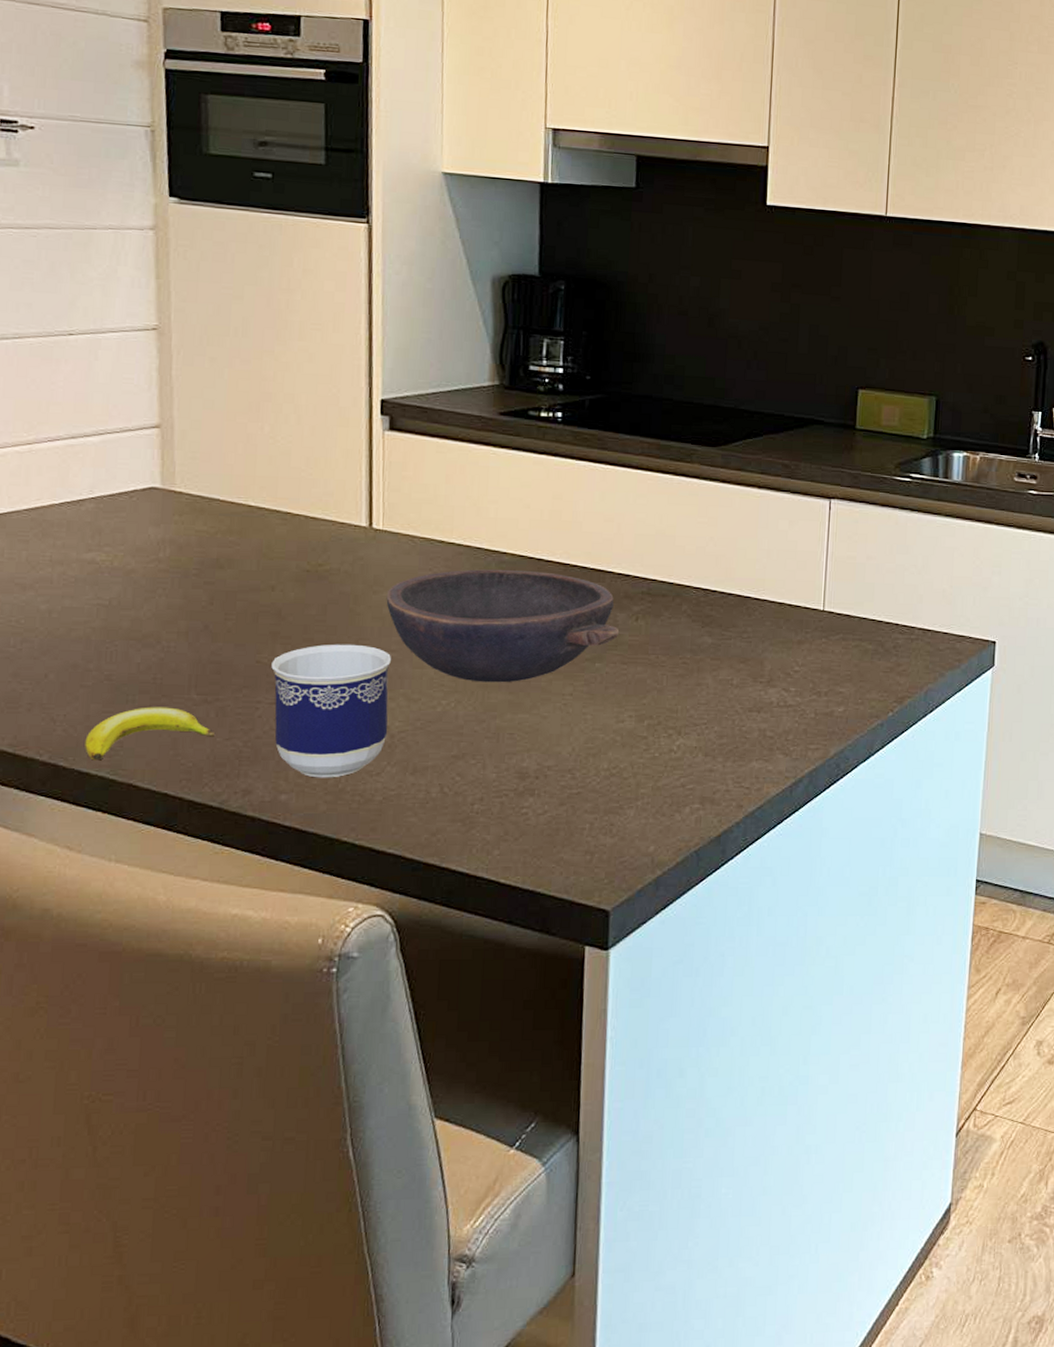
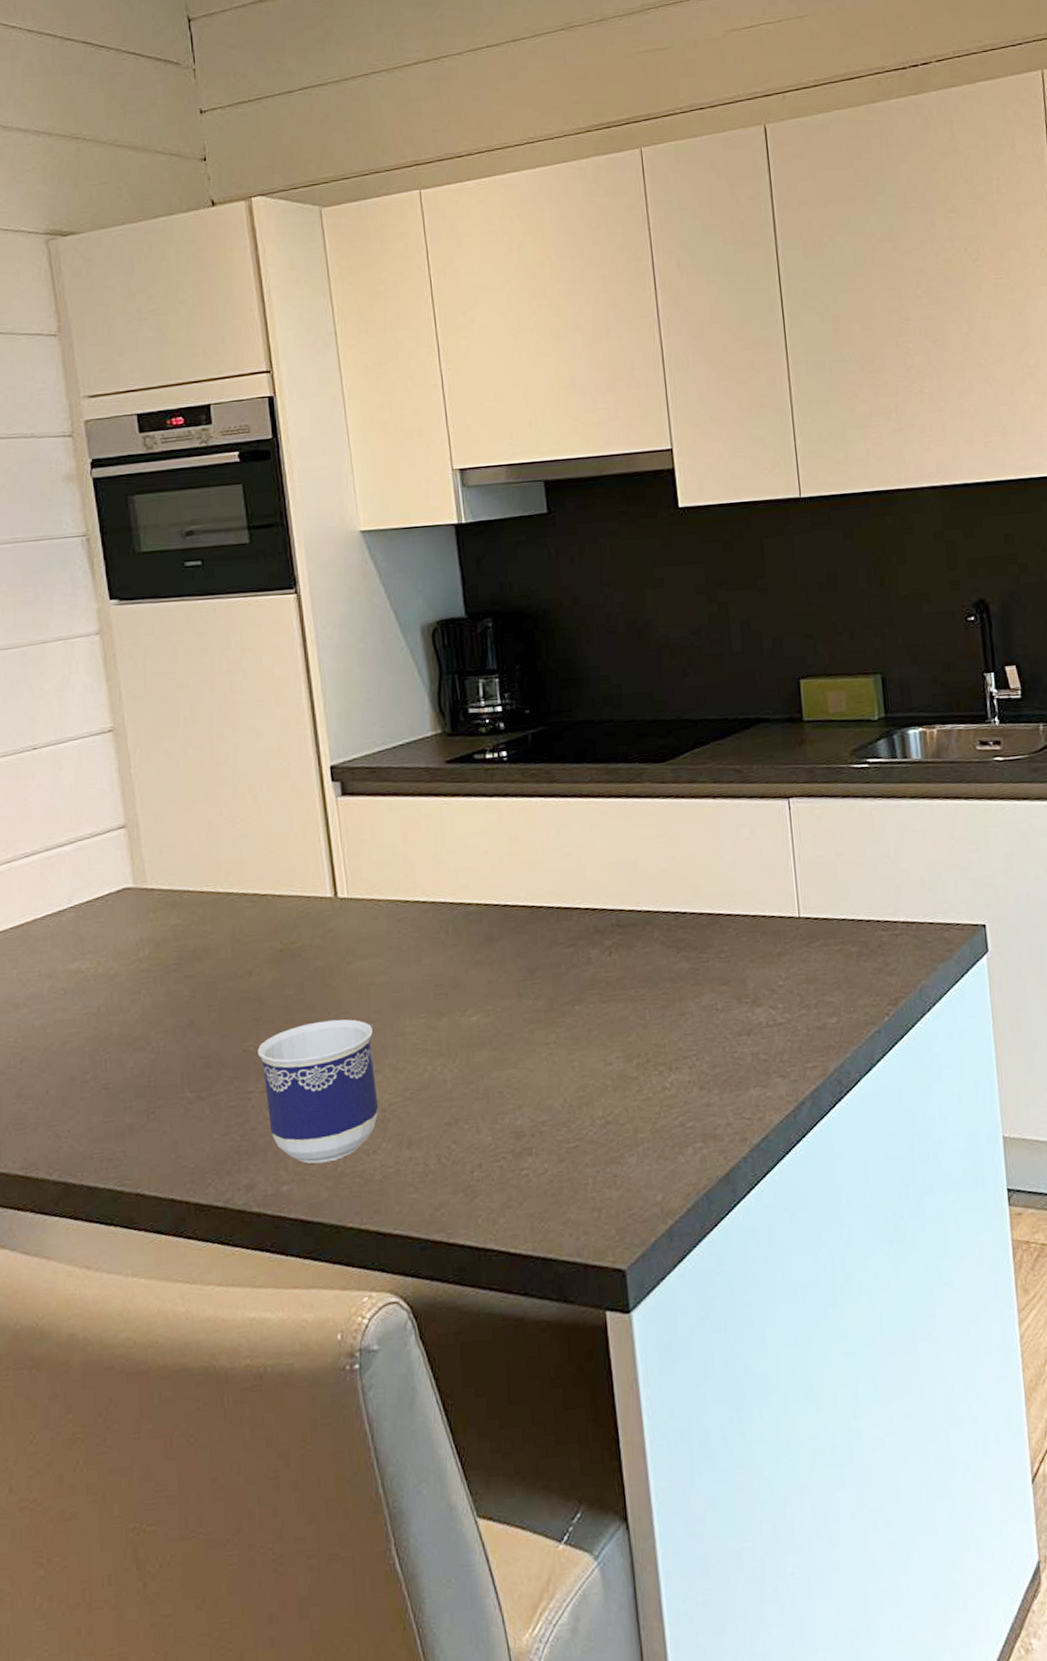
banana: present [85,707,216,761] -> none [90,1108,213,1174]
bowl: present [386,569,620,683] -> none [360,917,595,1042]

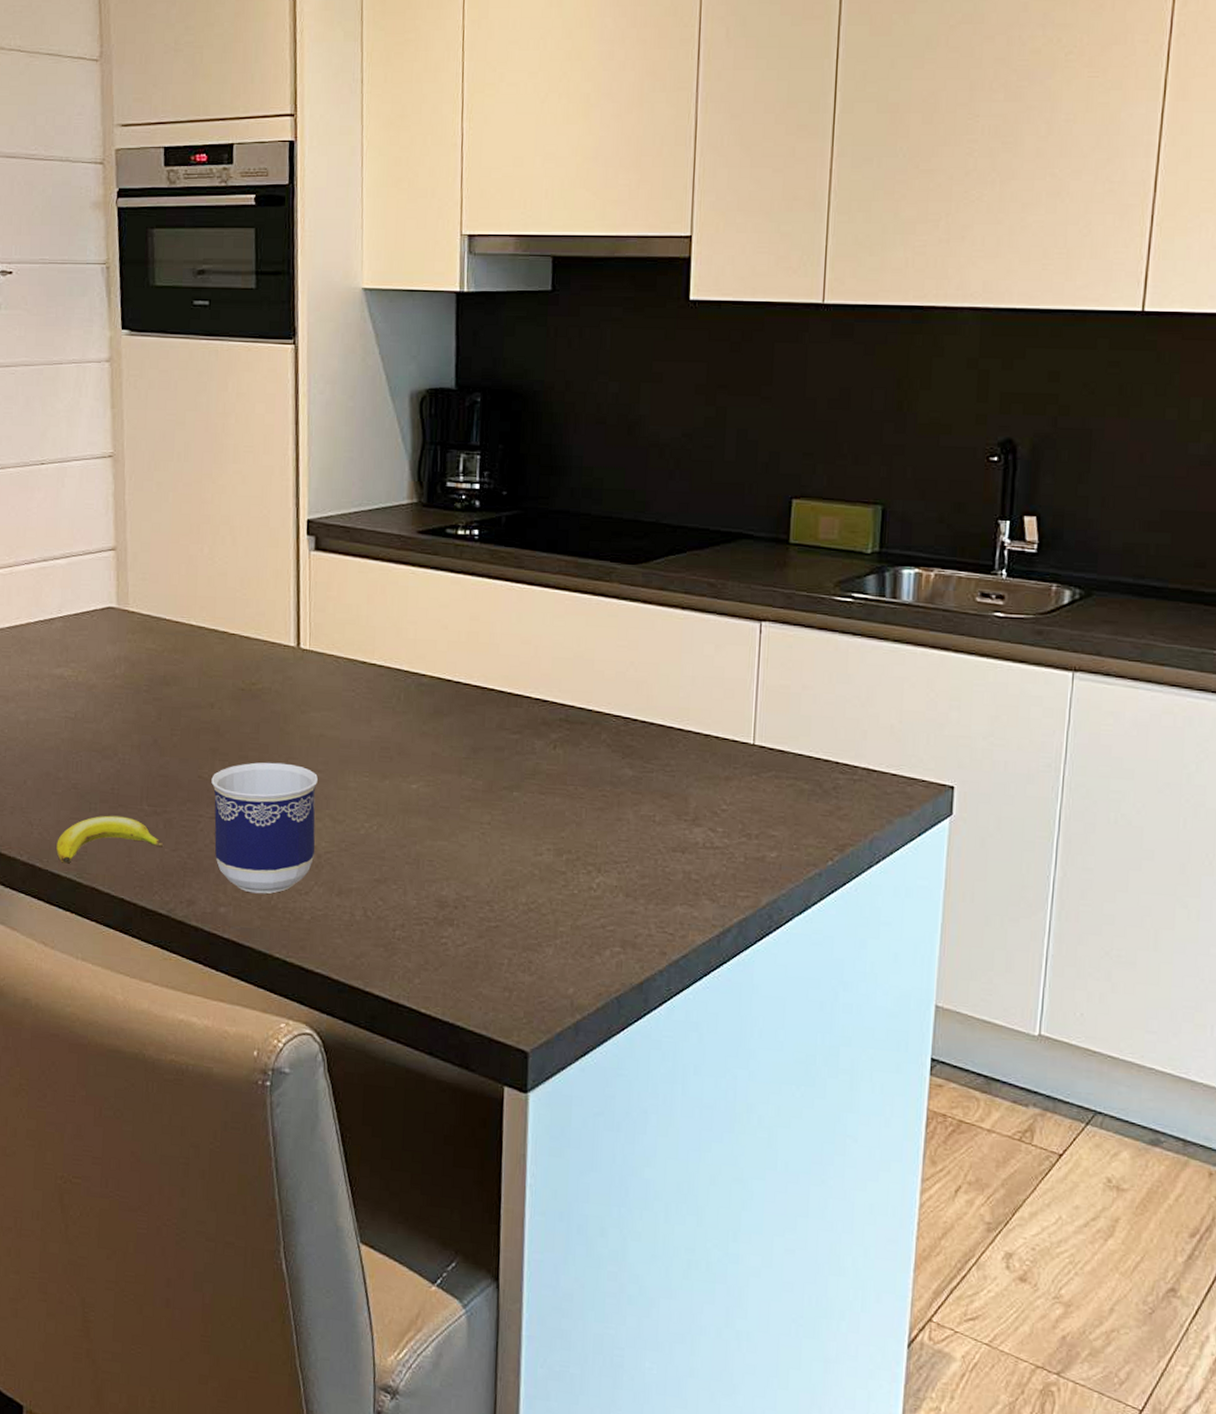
banana: none [90,1108,213,1174] -> present [56,815,164,864]

